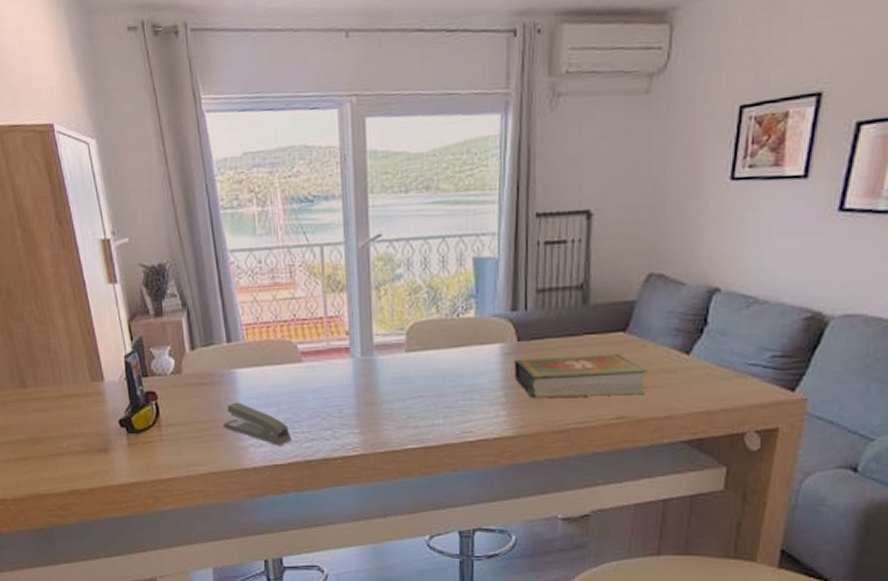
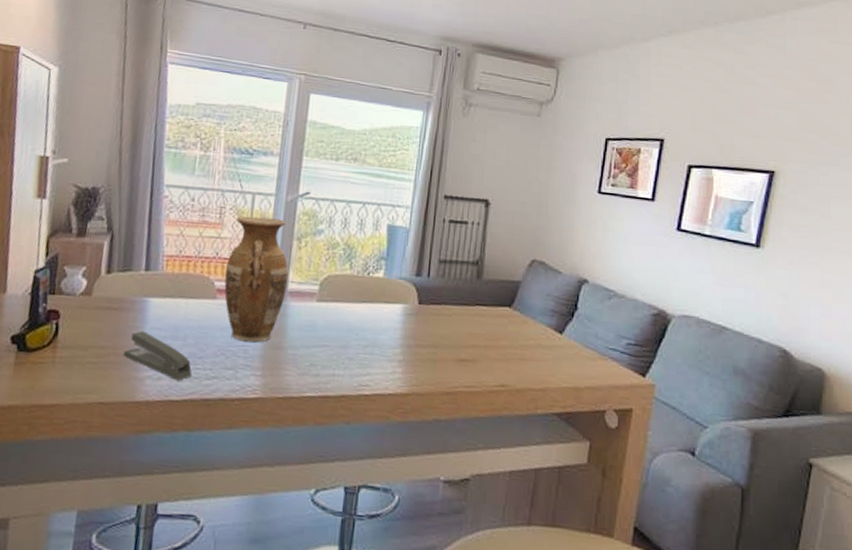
vase: none [305,269,373,401] -> present [224,216,289,343]
book: present [515,354,647,399] -> none [413,320,527,367]

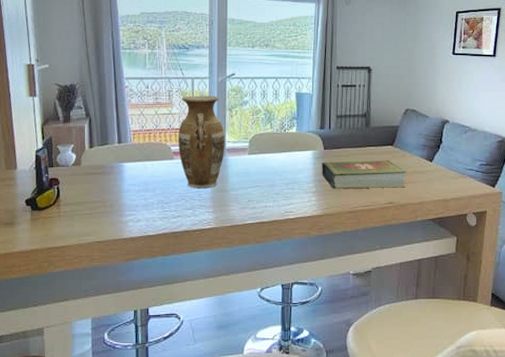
stapler: present [123,331,192,381] -> none [110,188,162,221]
book: none [413,320,527,367] -> present [322,160,406,189]

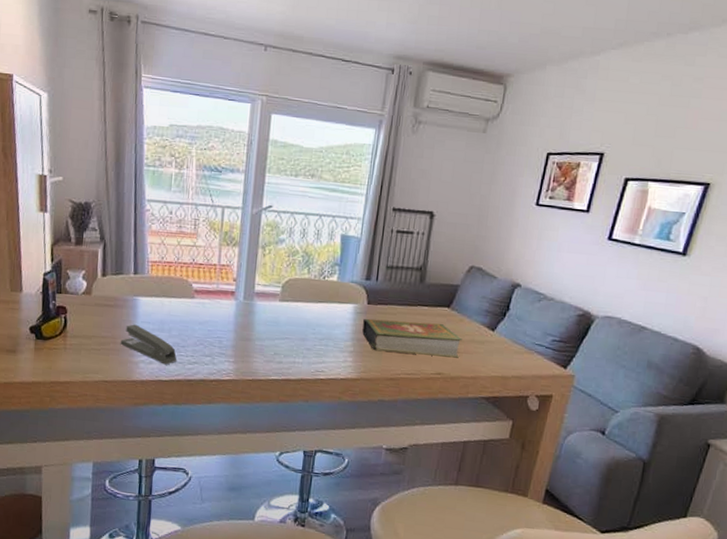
stapler: none [110,188,162,221] -> present [120,324,177,365]
vase: present [177,96,225,188] -> none [200,227,255,335]

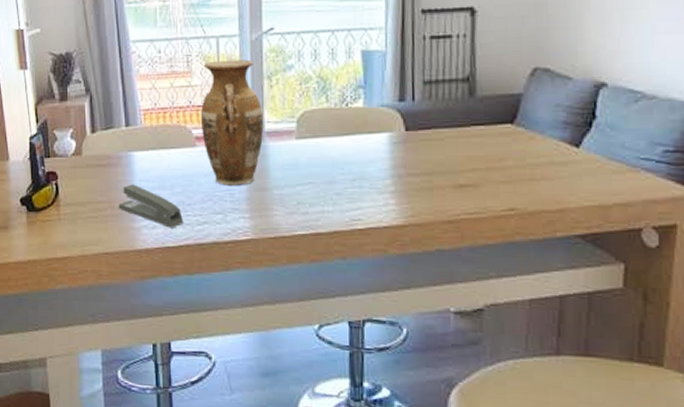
vase: none [200,227,255,335] -> present [200,59,264,186]
book: present [362,318,462,358] -> none [403,146,537,188]

